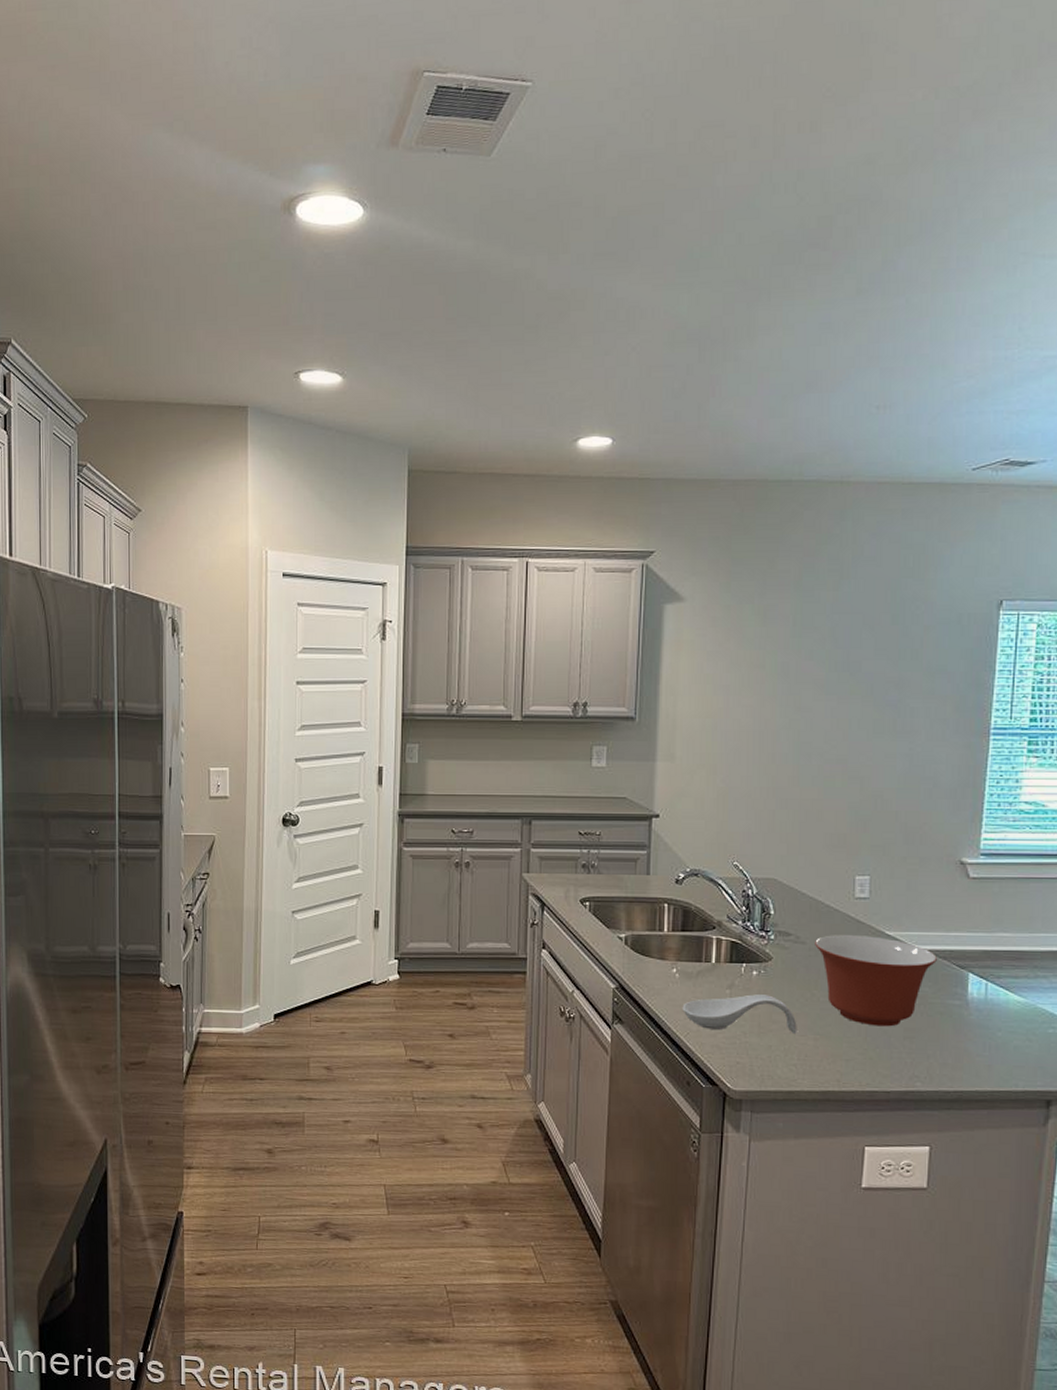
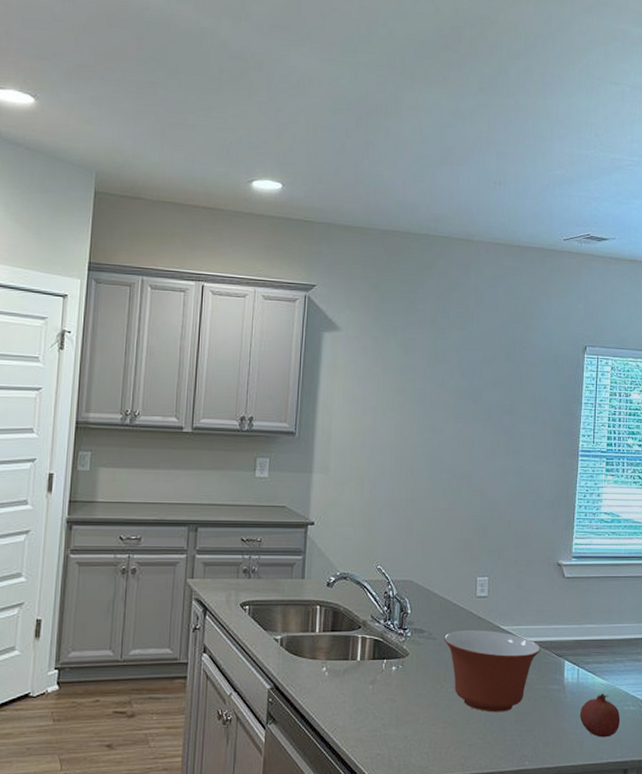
spoon rest: present [682,994,797,1033] -> none [330,688,429,724]
fruit: none [987,1012,1043,1063] -> present [579,693,621,738]

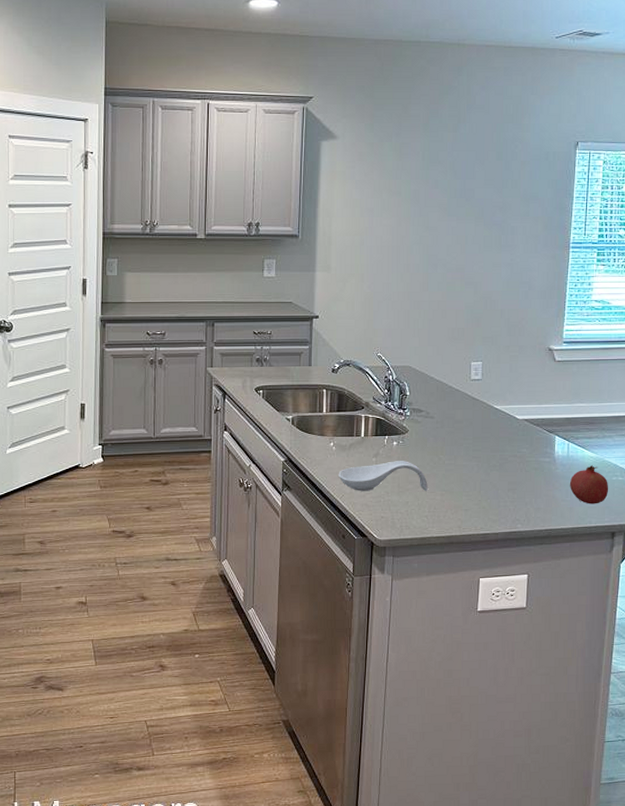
spoon rest: none [330,688,429,724] -> present [338,461,428,491]
mixing bowl: present [444,630,540,712] -> none [441,410,532,482]

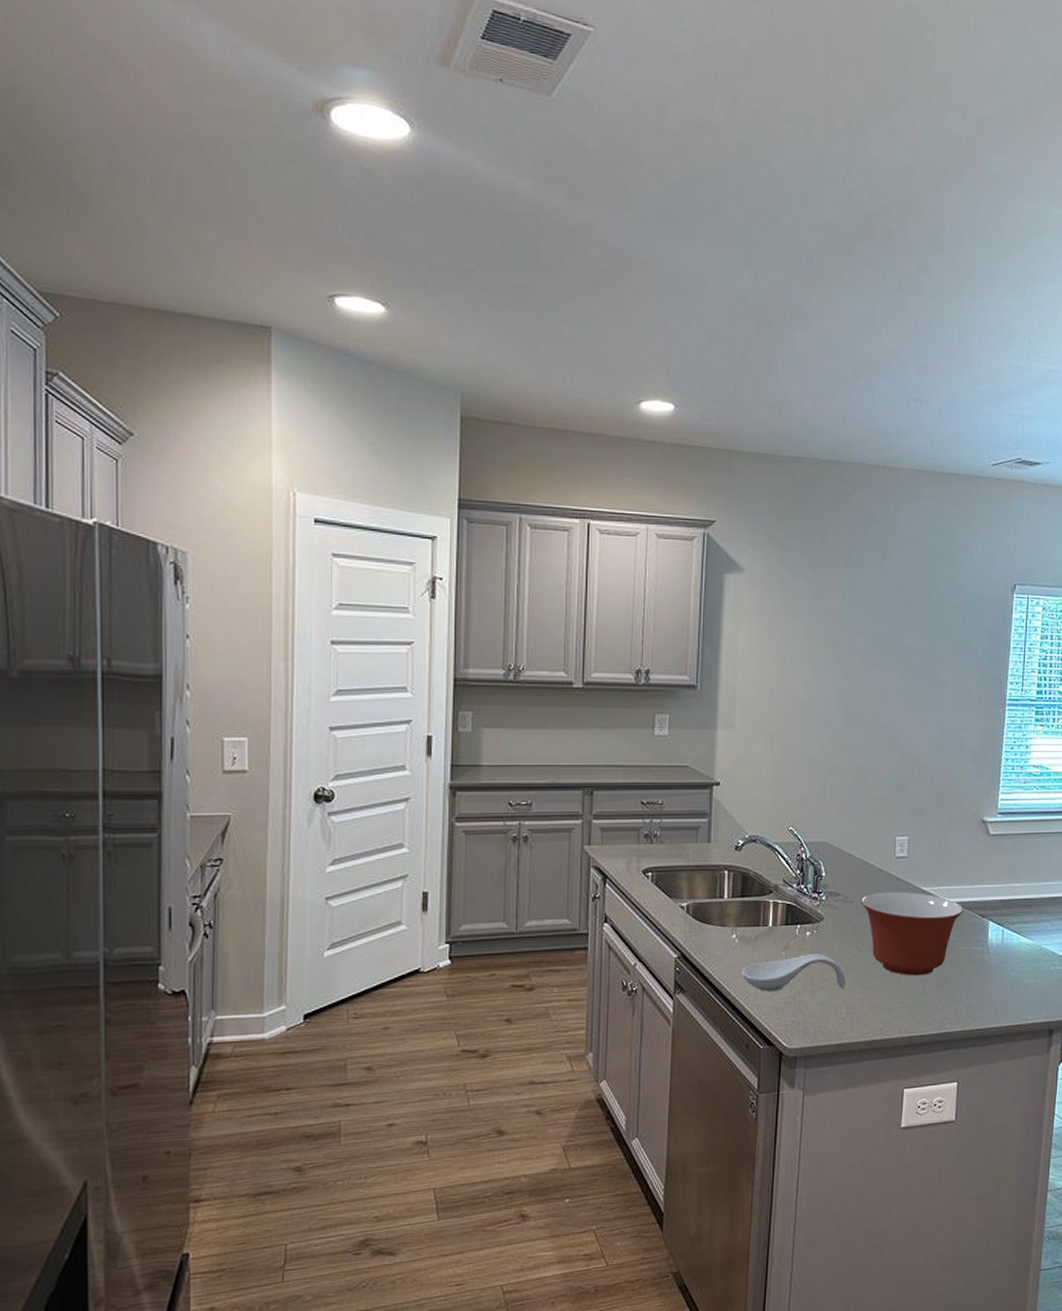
mixing bowl: none [441,410,532,482] -> present [861,892,963,976]
fruit: present [569,465,609,504] -> none [1004,954,1047,999]

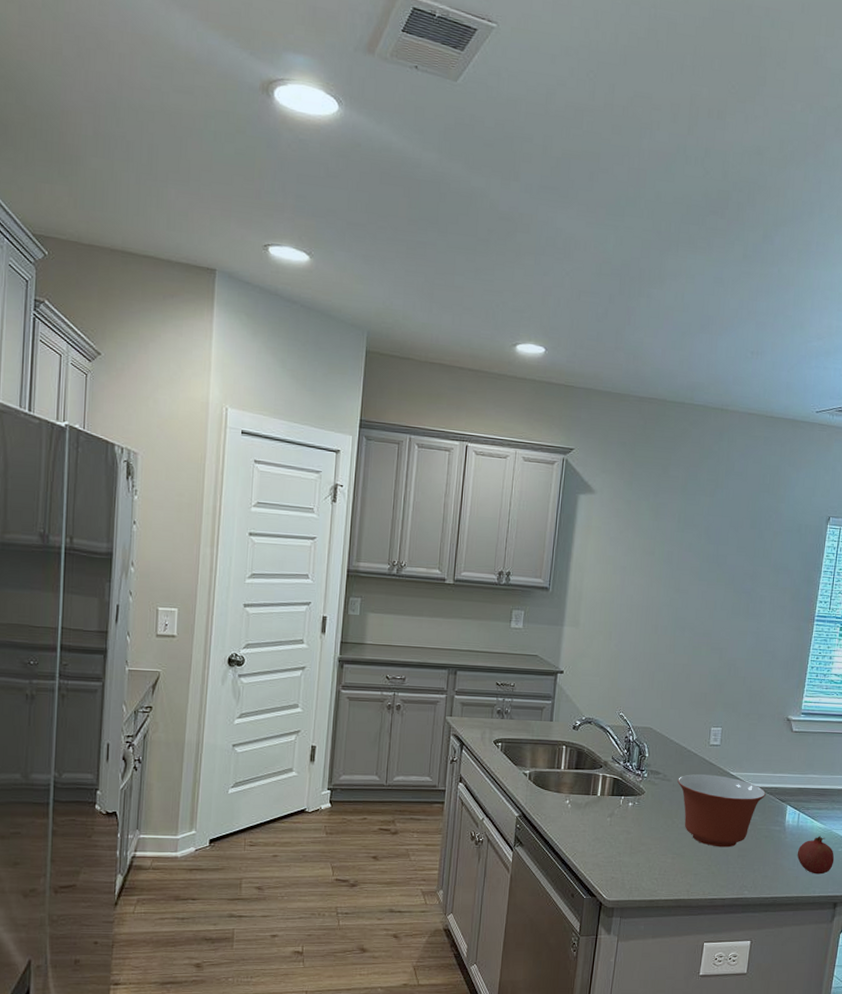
spoon rest: present [741,954,846,991] -> none [572,822,660,853]
fruit: none [1004,954,1047,999] -> present [797,836,835,875]

